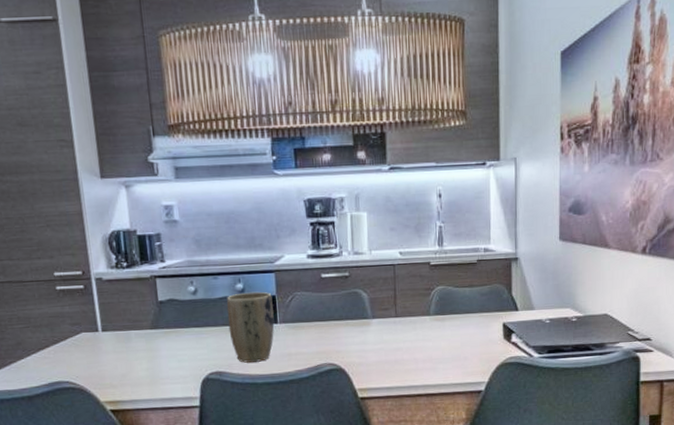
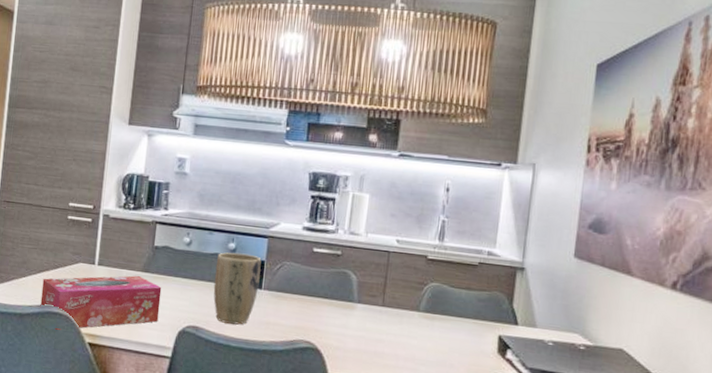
tissue box: none [44,334,179,404] -> present [40,275,162,330]

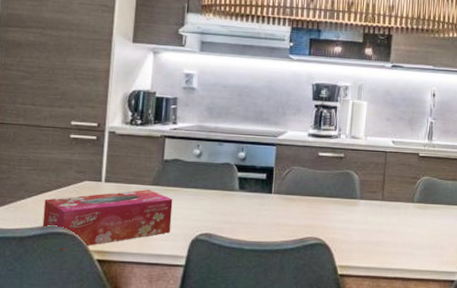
plant pot: present [213,252,262,325] -> none [225,161,271,229]

